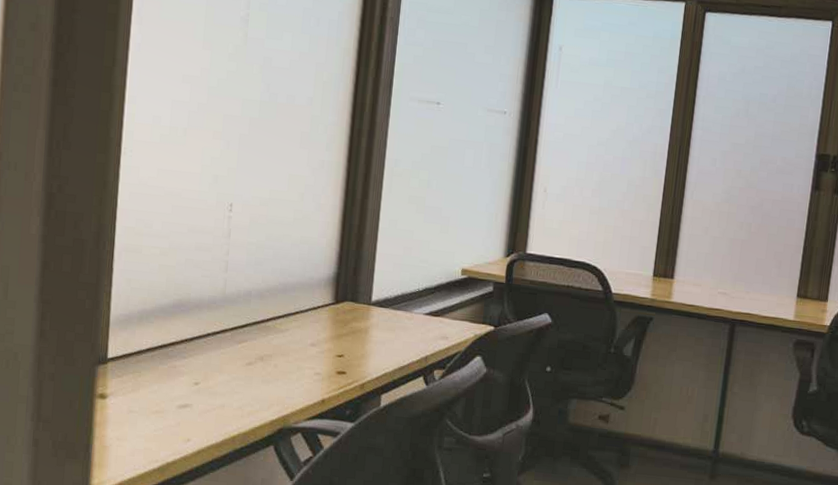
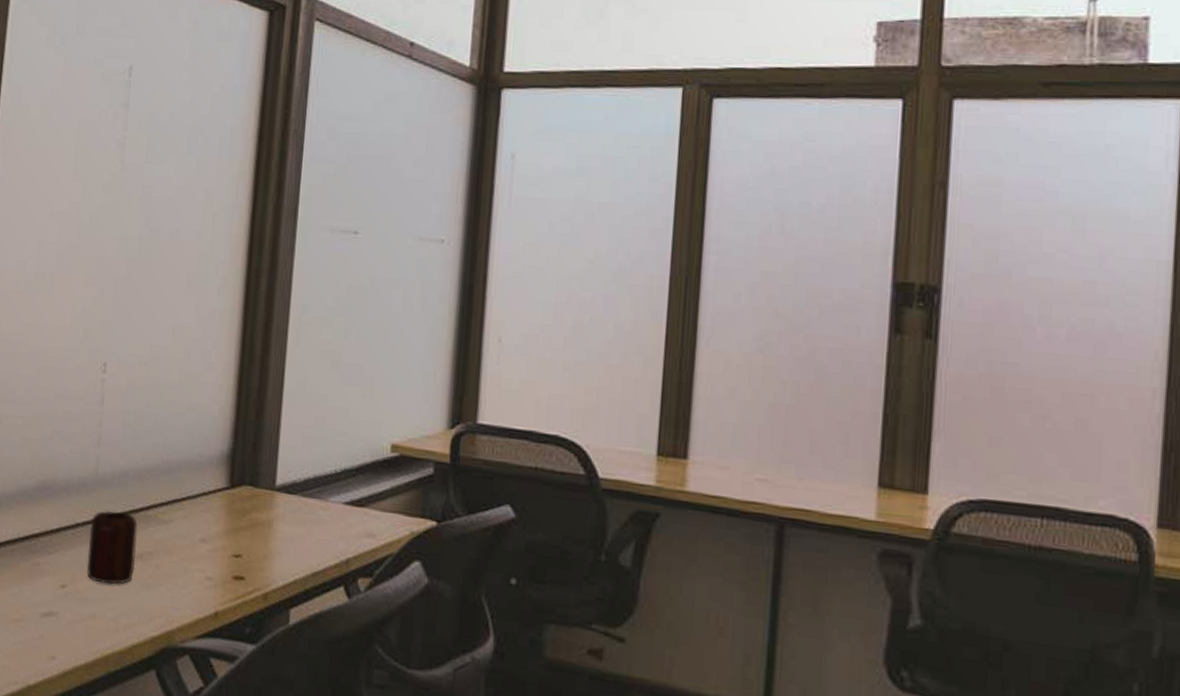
mug: none [216,322,259,381] -> present [86,510,138,585]

